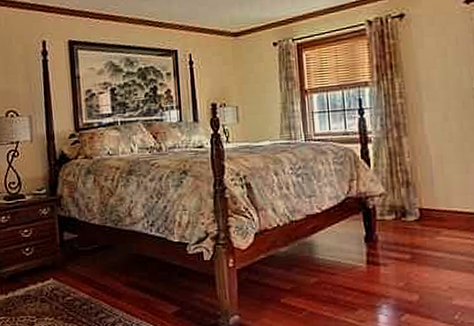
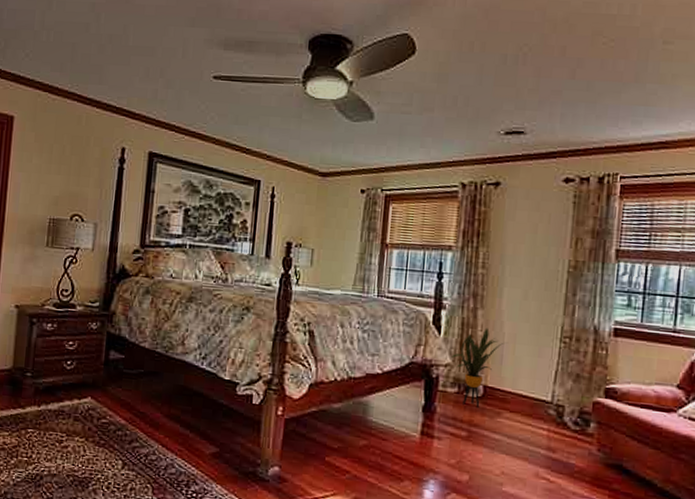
house plant: none [383,153,435,230] -> present [450,328,507,407]

